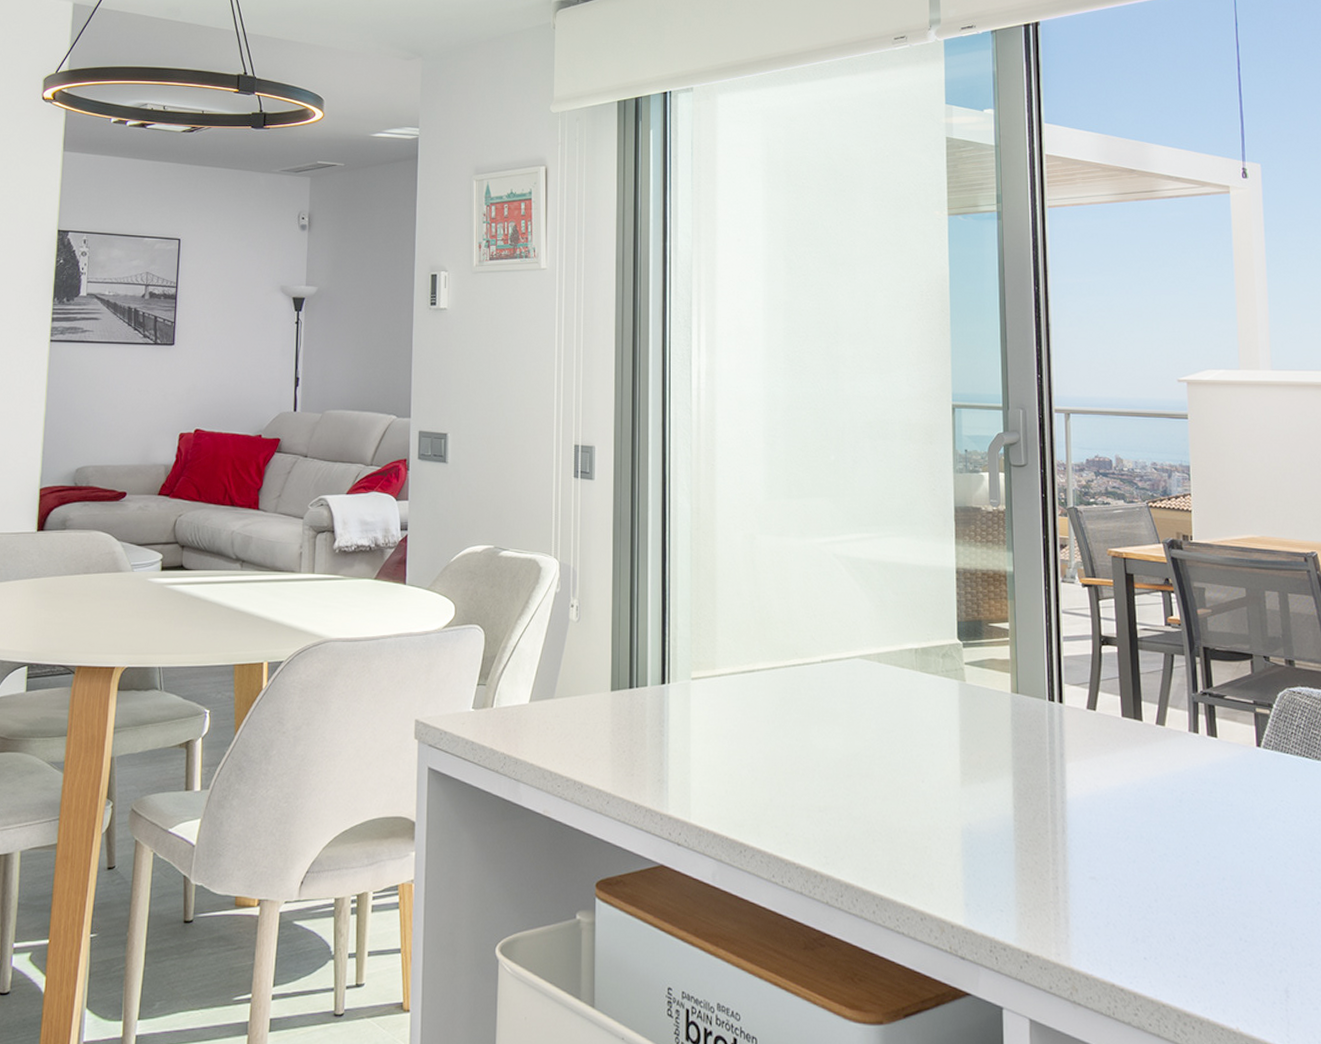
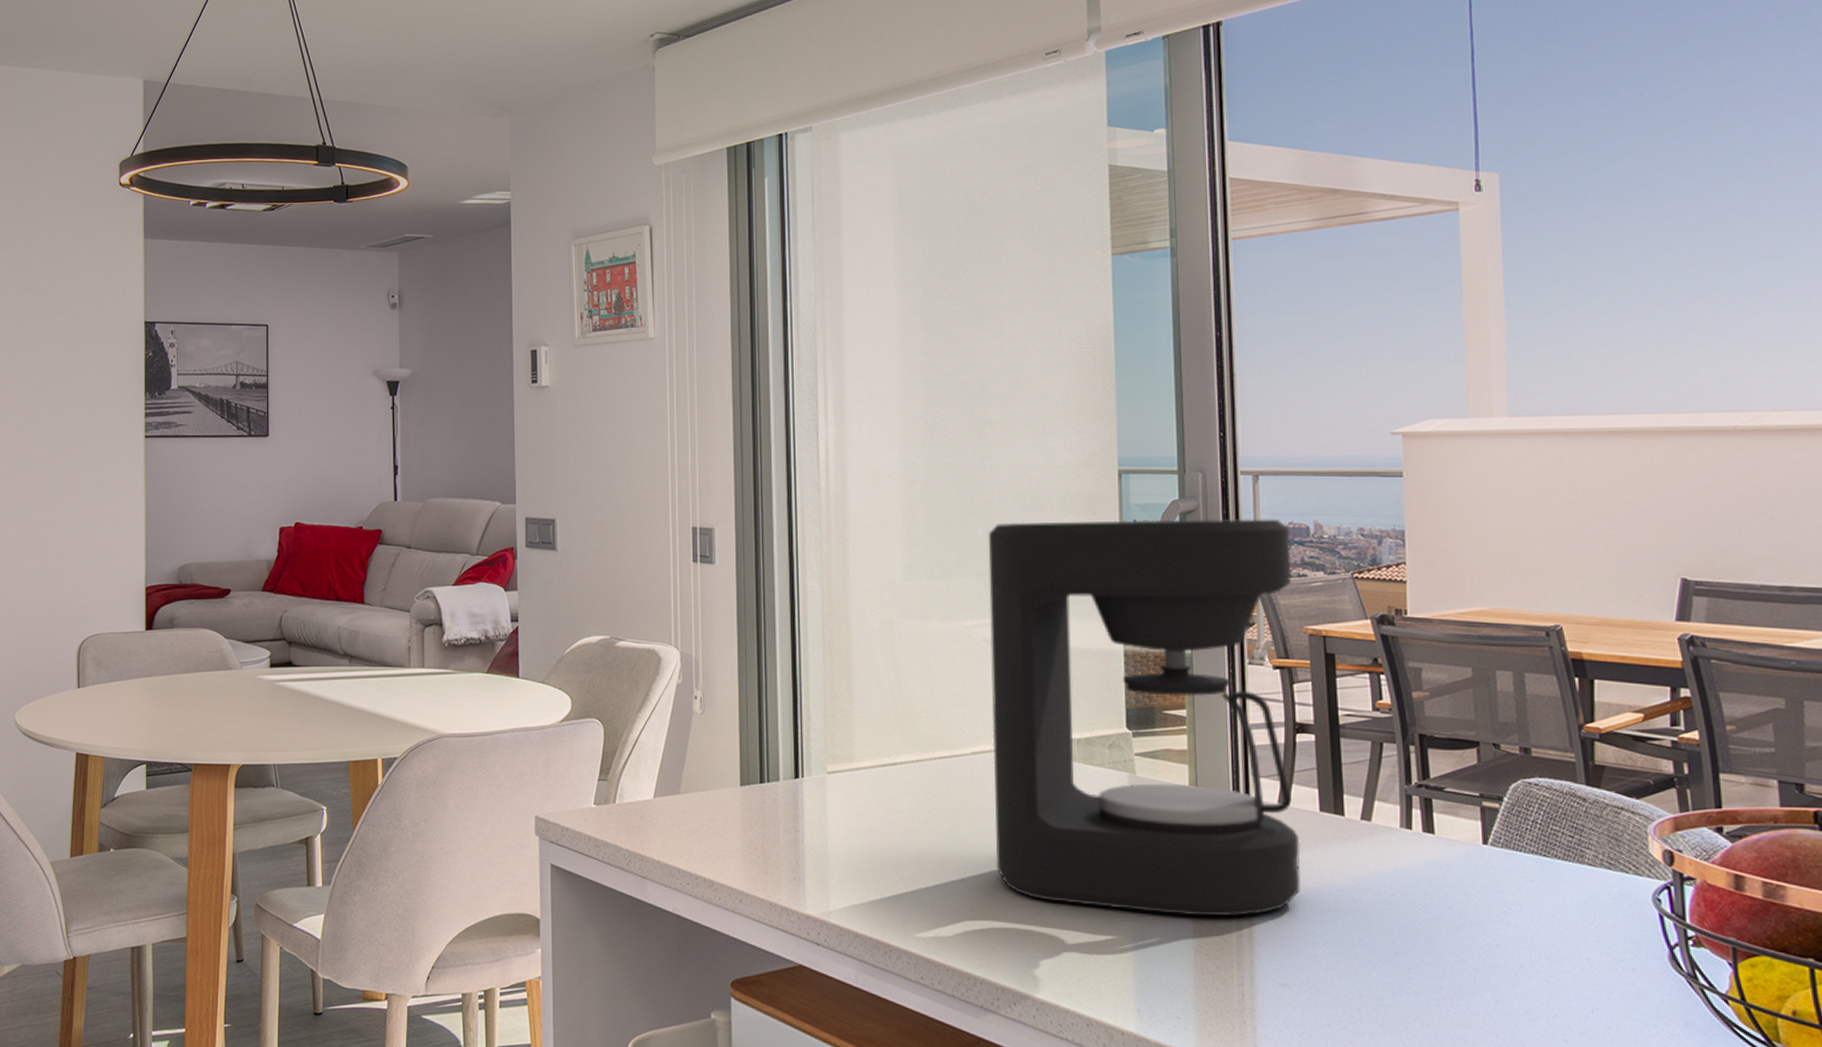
coffee maker: none [839,449,1106,815] -> present [988,518,1301,917]

